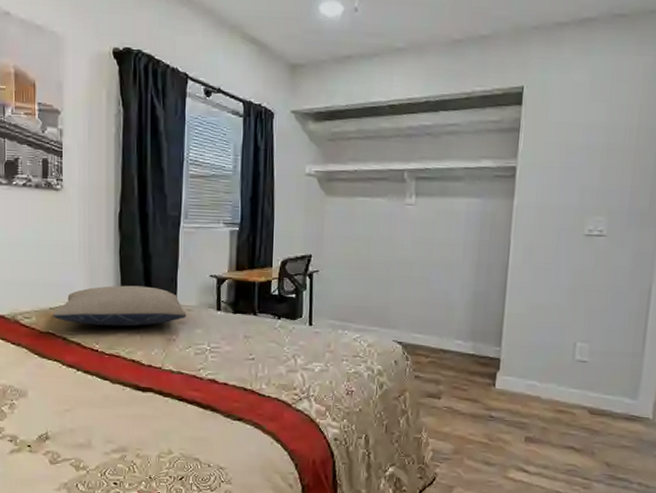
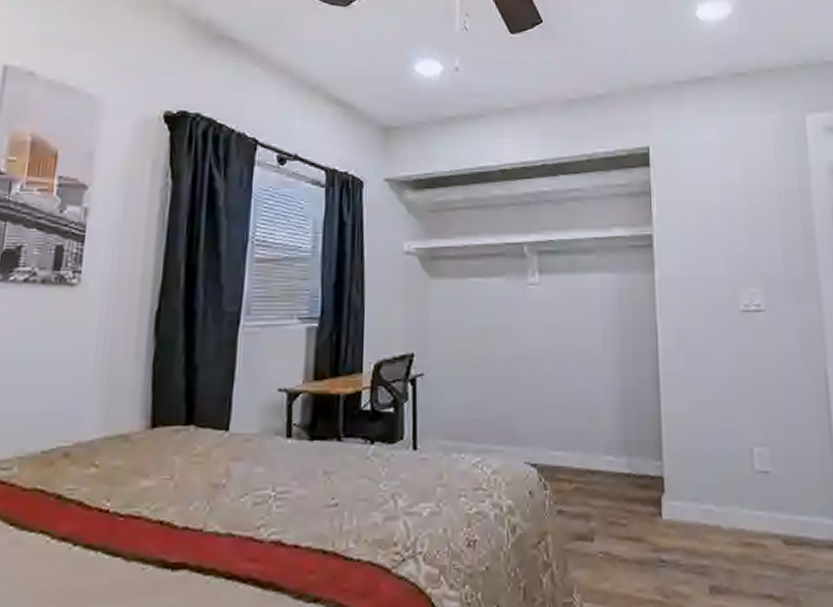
pillow: present [53,285,187,327] -> none [45,410,244,473]

